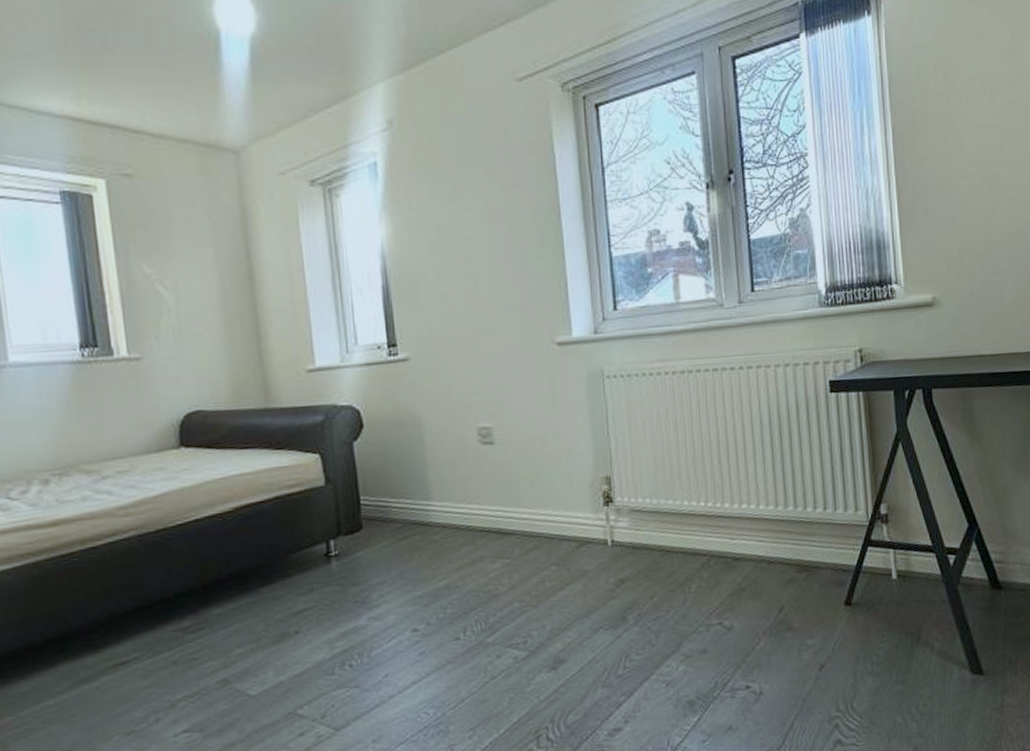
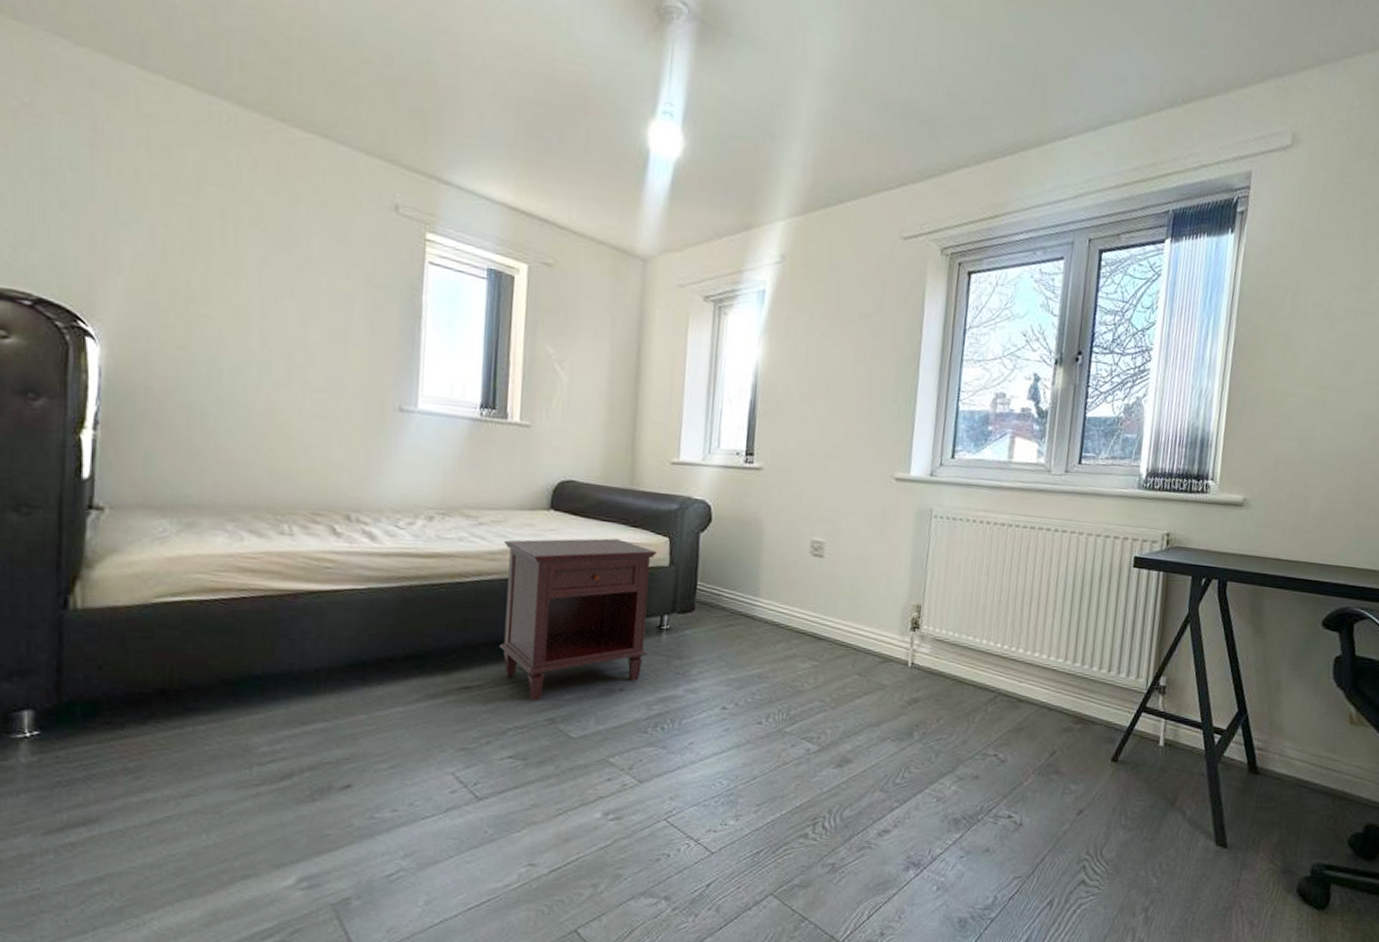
nightstand: none [135,466,319,663] -> present [498,538,657,701]

